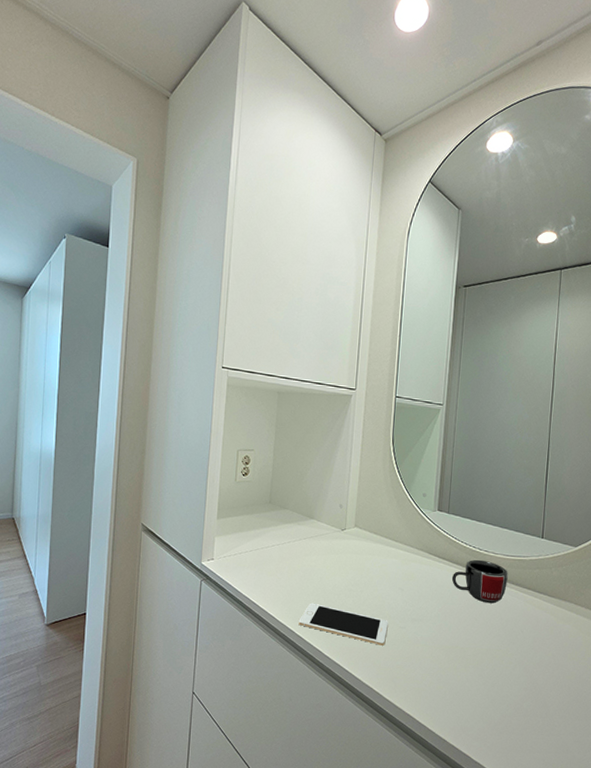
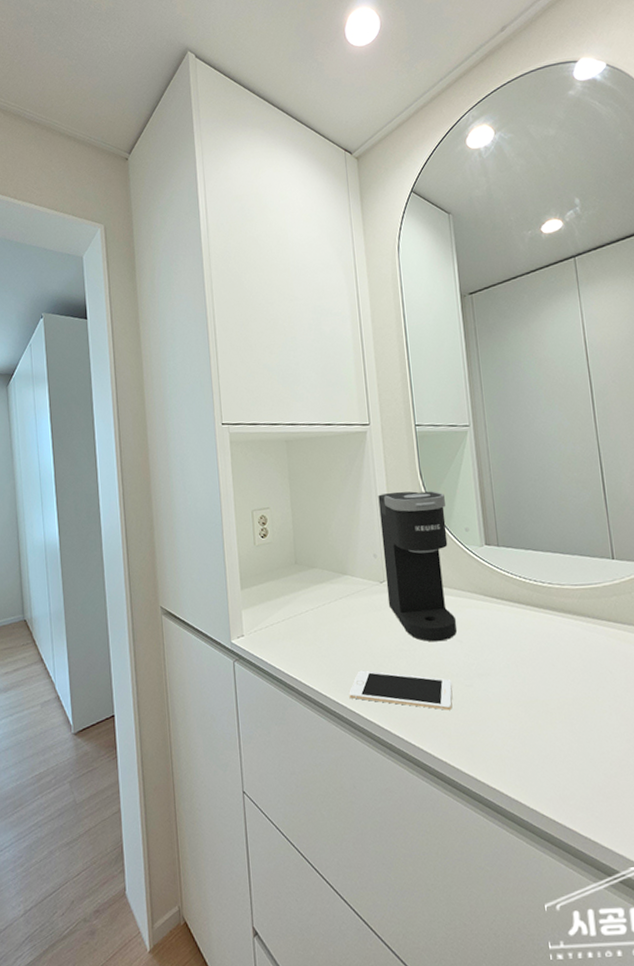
coffee maker: none [345,452,410,588] -> present [378,491,457,642]
mug: present [452,559,508,604] -> none [516,594,582,644]

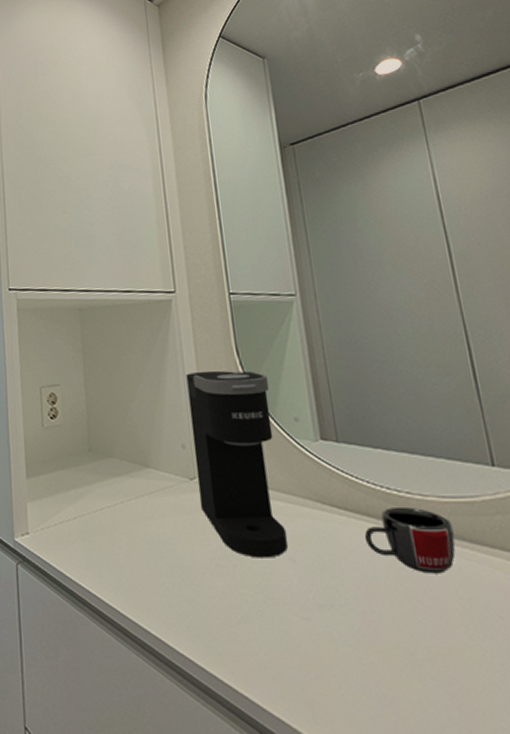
cell phone: present [349,670,453,710] -> none [153,587,285,649]
mug: none [516,594,582,644] -> present [365,506,456,574]

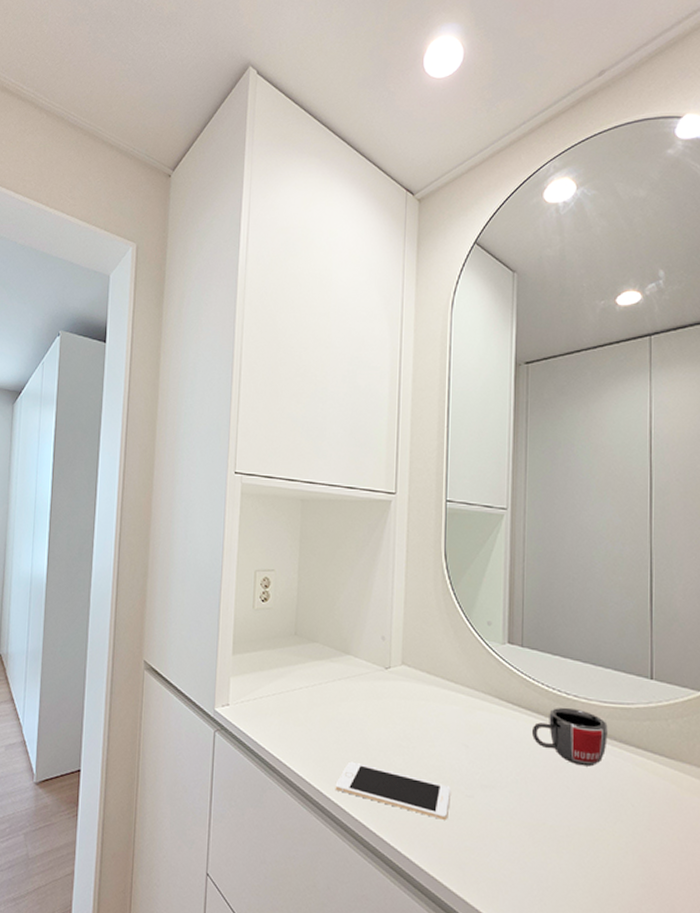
cell phone: none [153,587,285,649] -> present [335,761,450,820]
coffee maker: present [186,370,288,558] -> none [391,571,469,743]

